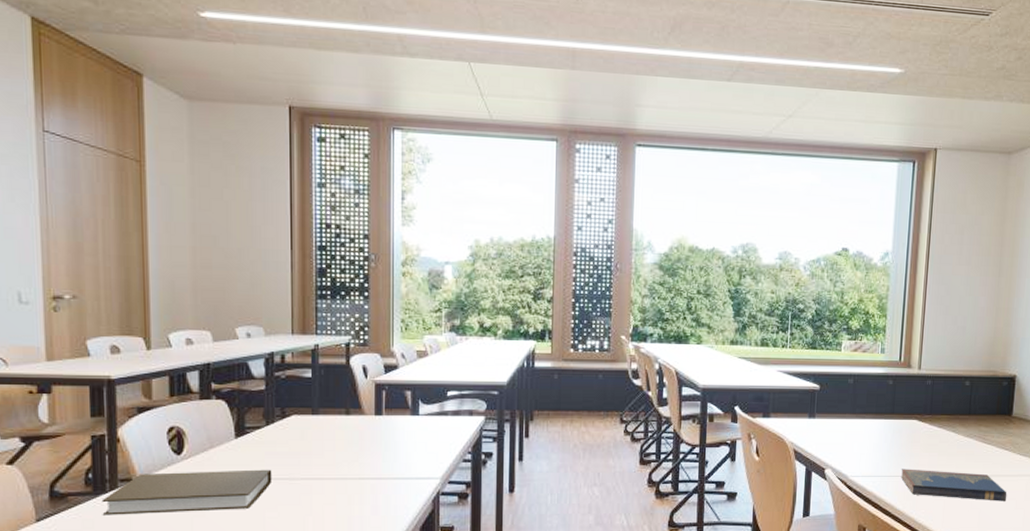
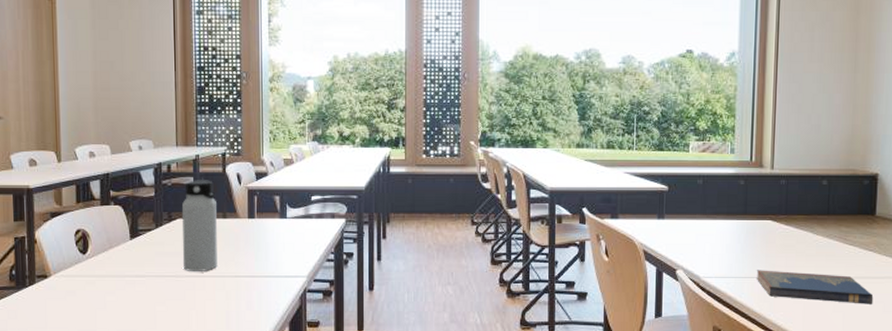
book: present [101,469,272,516] -> none [23,267,162,307]
water bottle: none [297,372,339,473] -> present [181,180,217,271]

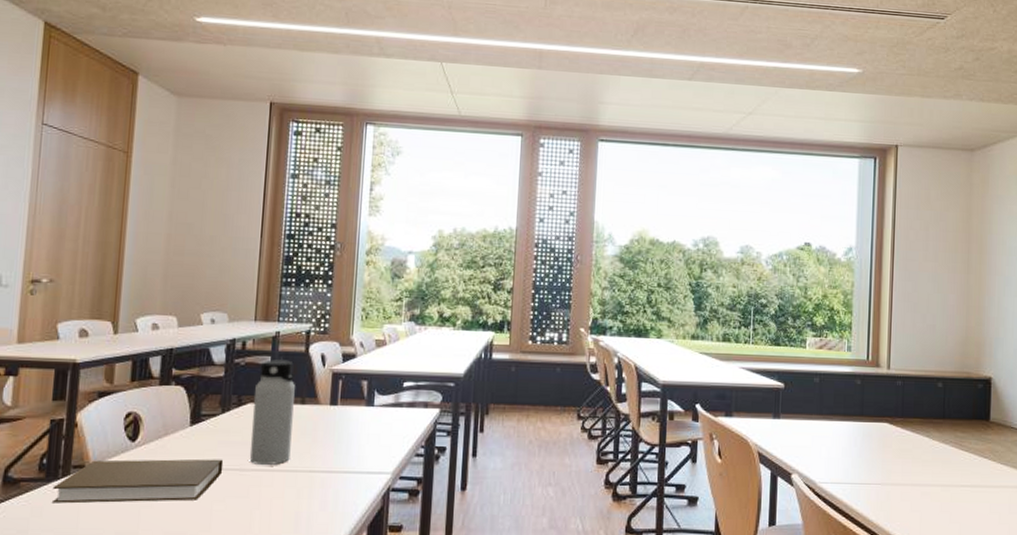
book: none [23,267,162,307] -> present [51,459,224,504]
hardcover book: present [756,270,874,304] -> none [872,476,989,515]

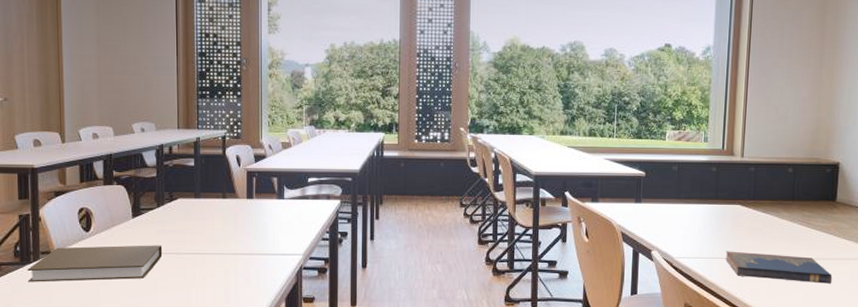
water bottle: present [249,359,296,465] -> none [182,161,217,249]
hardcover book: none [872,476,989,515] -> present [725,251,833,284]

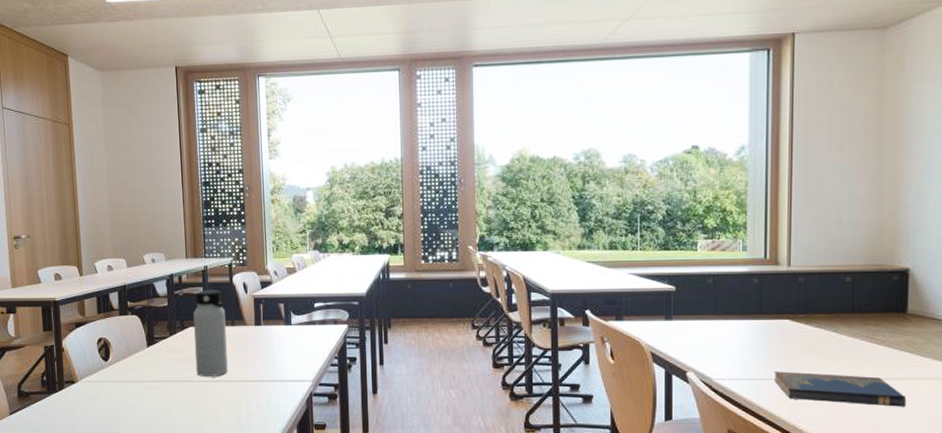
book: present [27,245,163,282] -> none [53,373,177,411]
water bottle: none [182,161,217,249] -> present [193,289,228,376]

